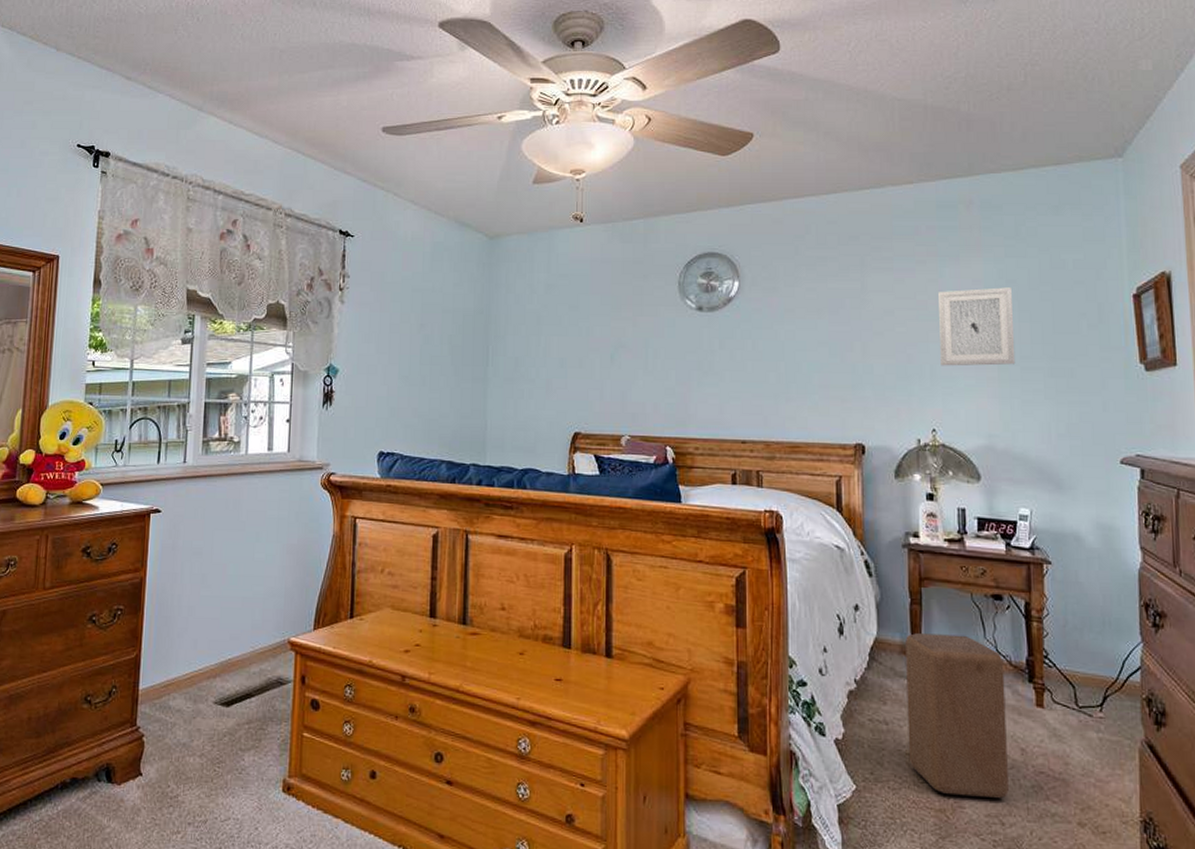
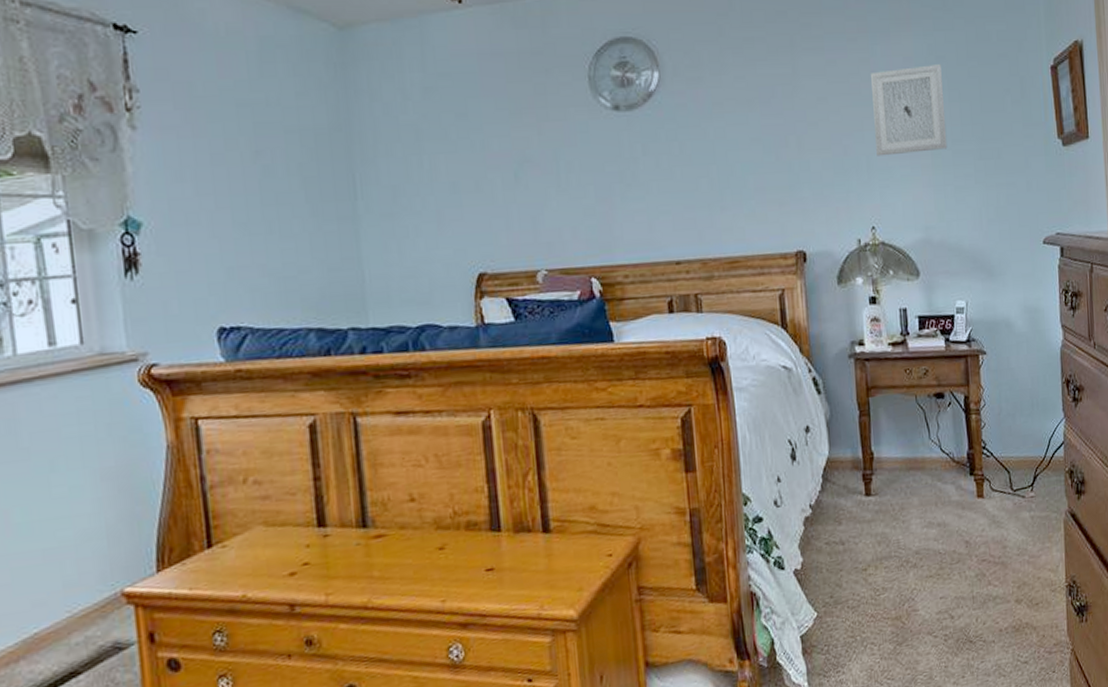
stool: present [906,633,1009,798] -> none [856,439,956,601]

